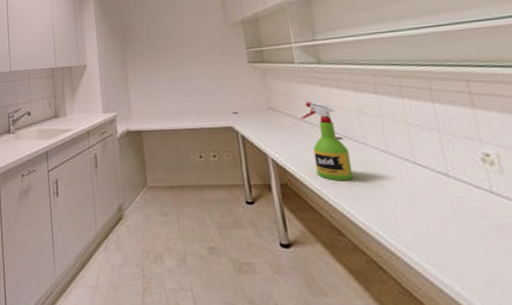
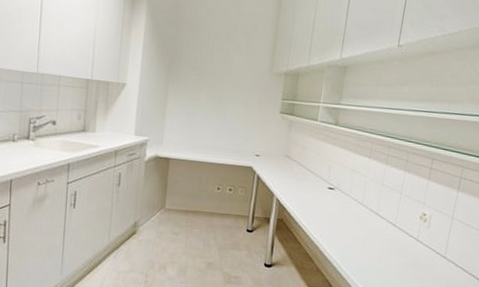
spray bottle: present [300,101,354,180] -> none [307,155,336,221]

